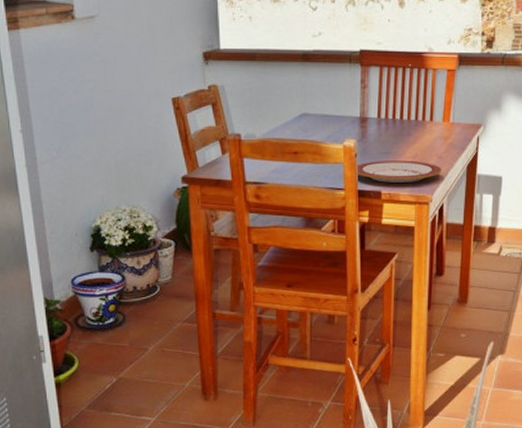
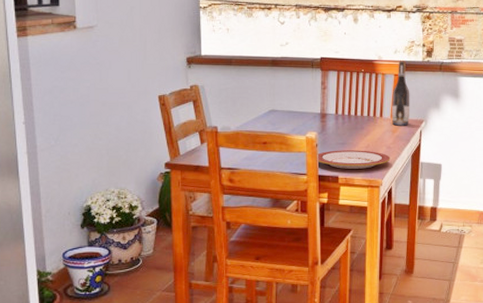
wine bottle: none [443,53,466,131] -> present [391,60,410,126]

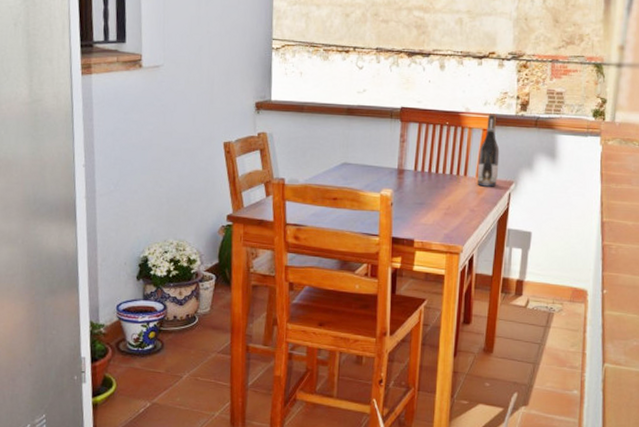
plate: present [316,150,391,169] -> none [390,210,474,233]

